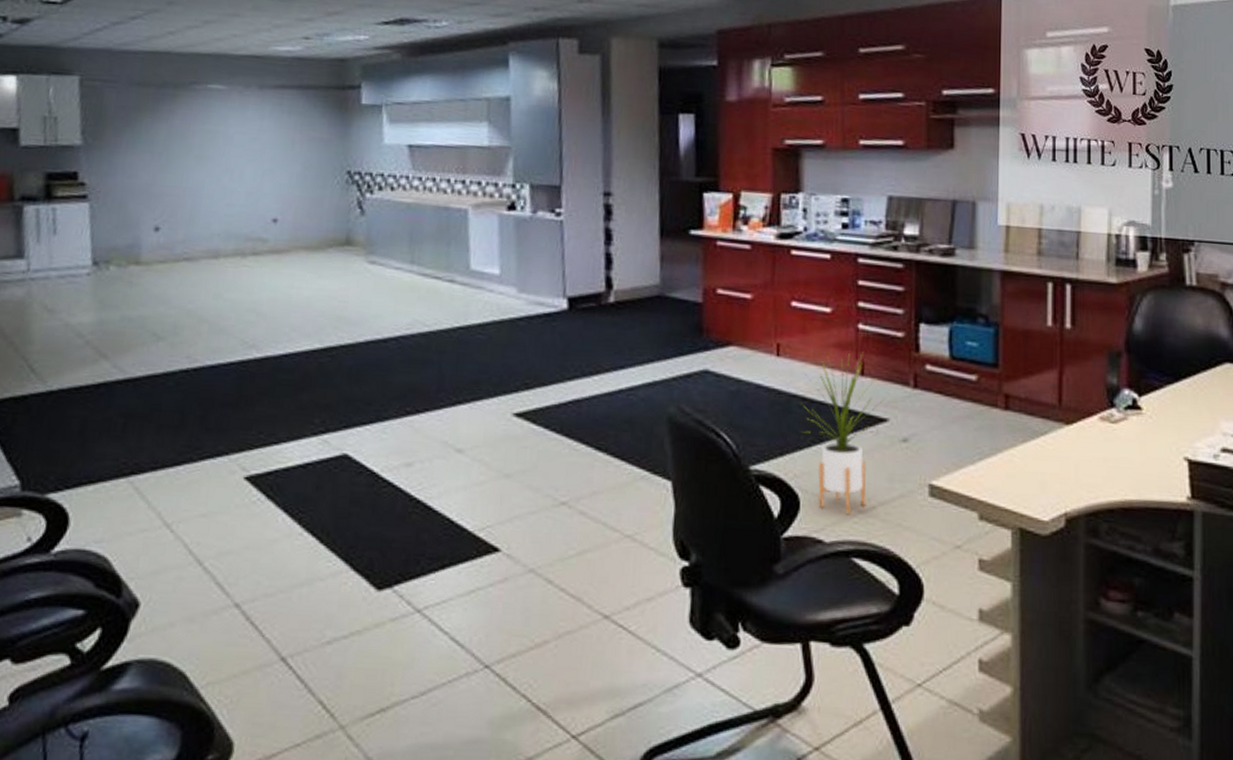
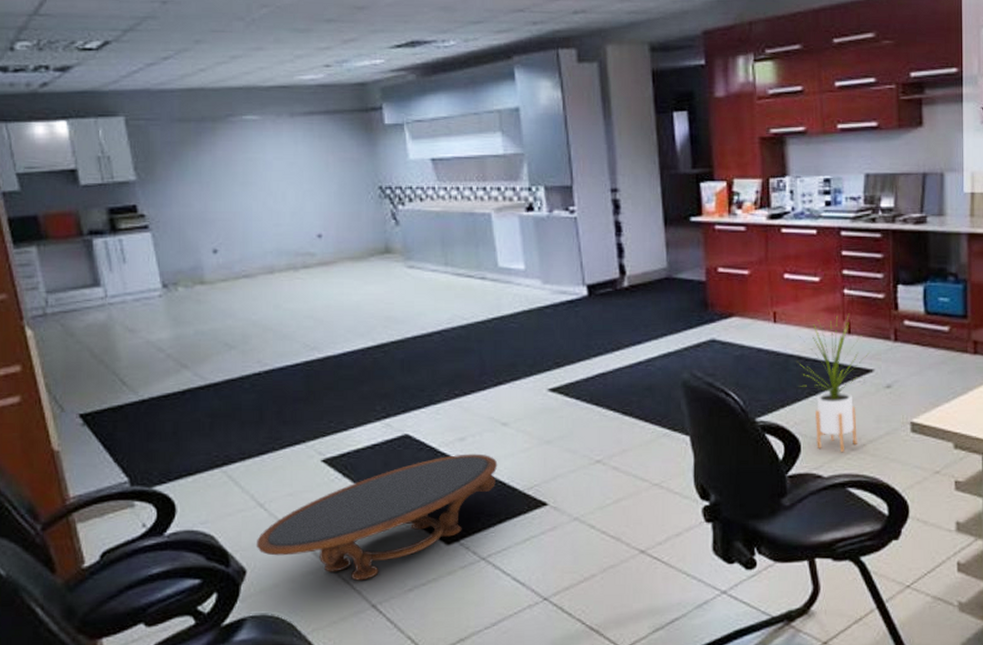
coffee table: none [155,482,447,627] -> present [256,453,498,581]

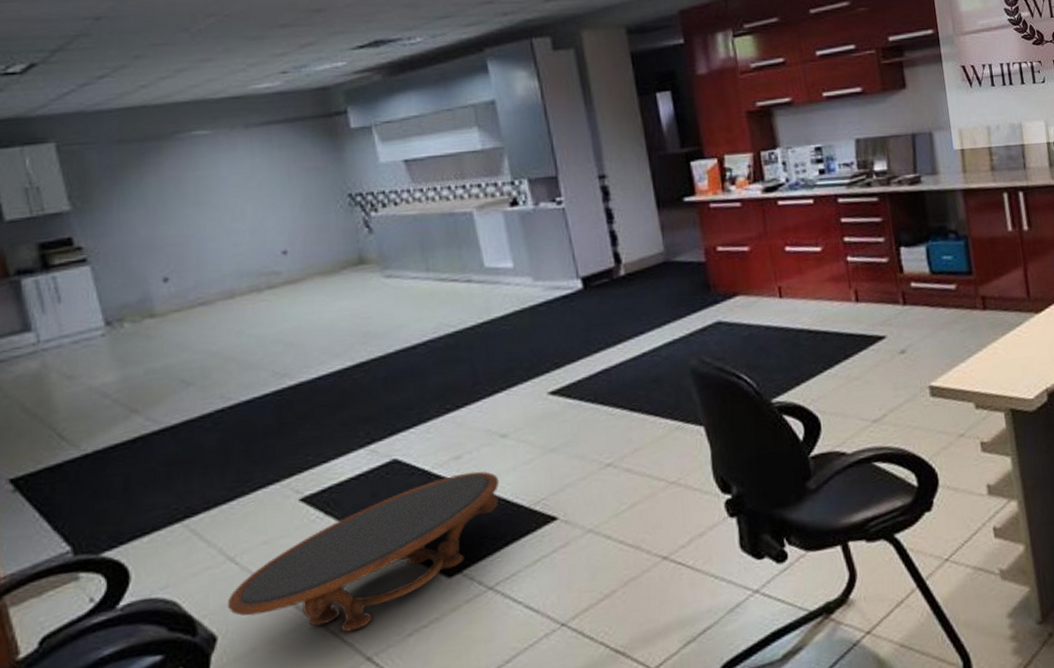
house plant: present [799,313,870,452] -> none [807,281,880,425]

